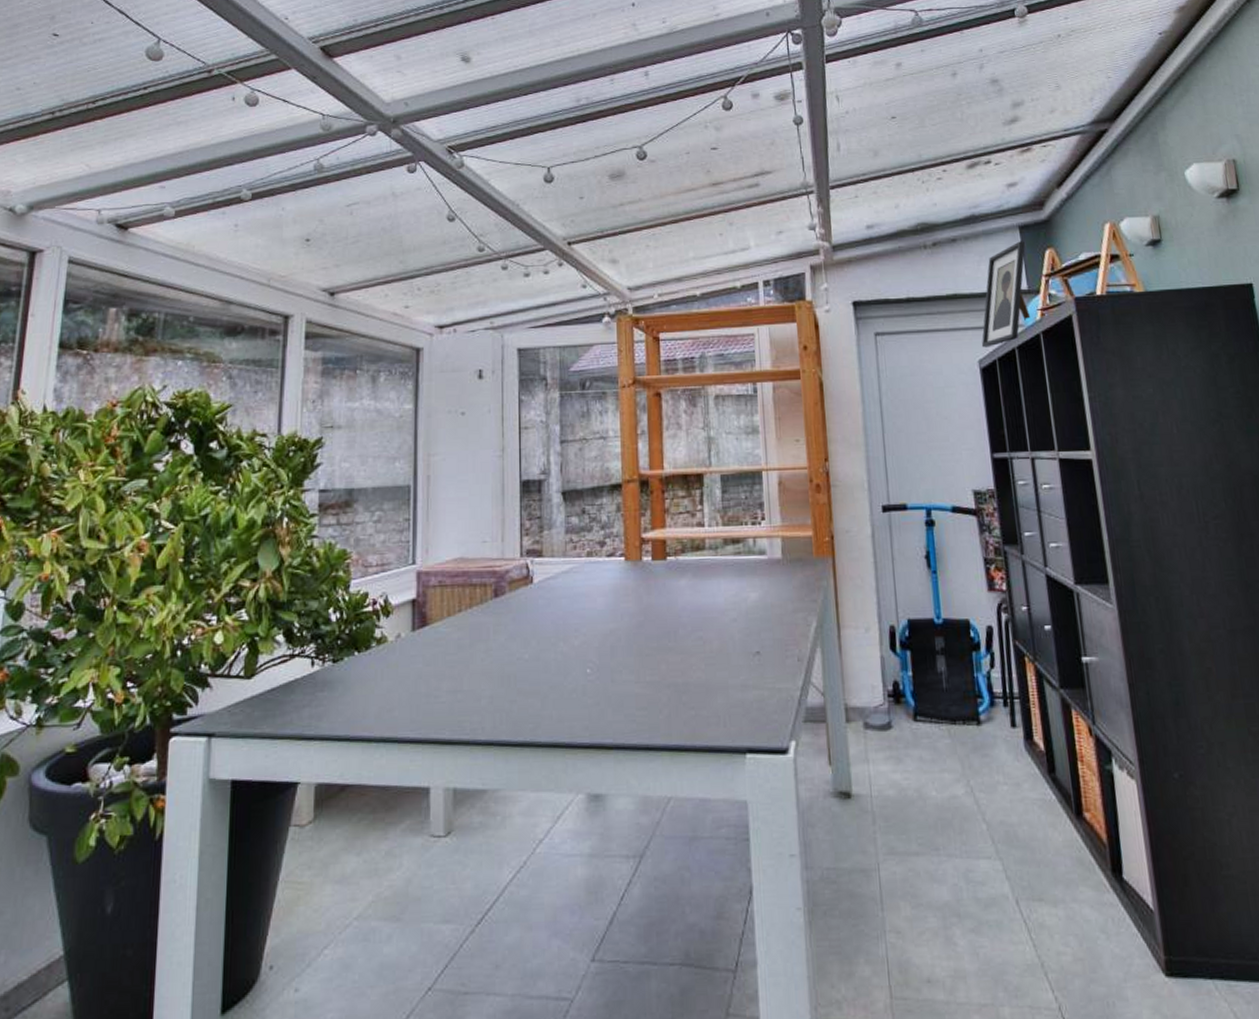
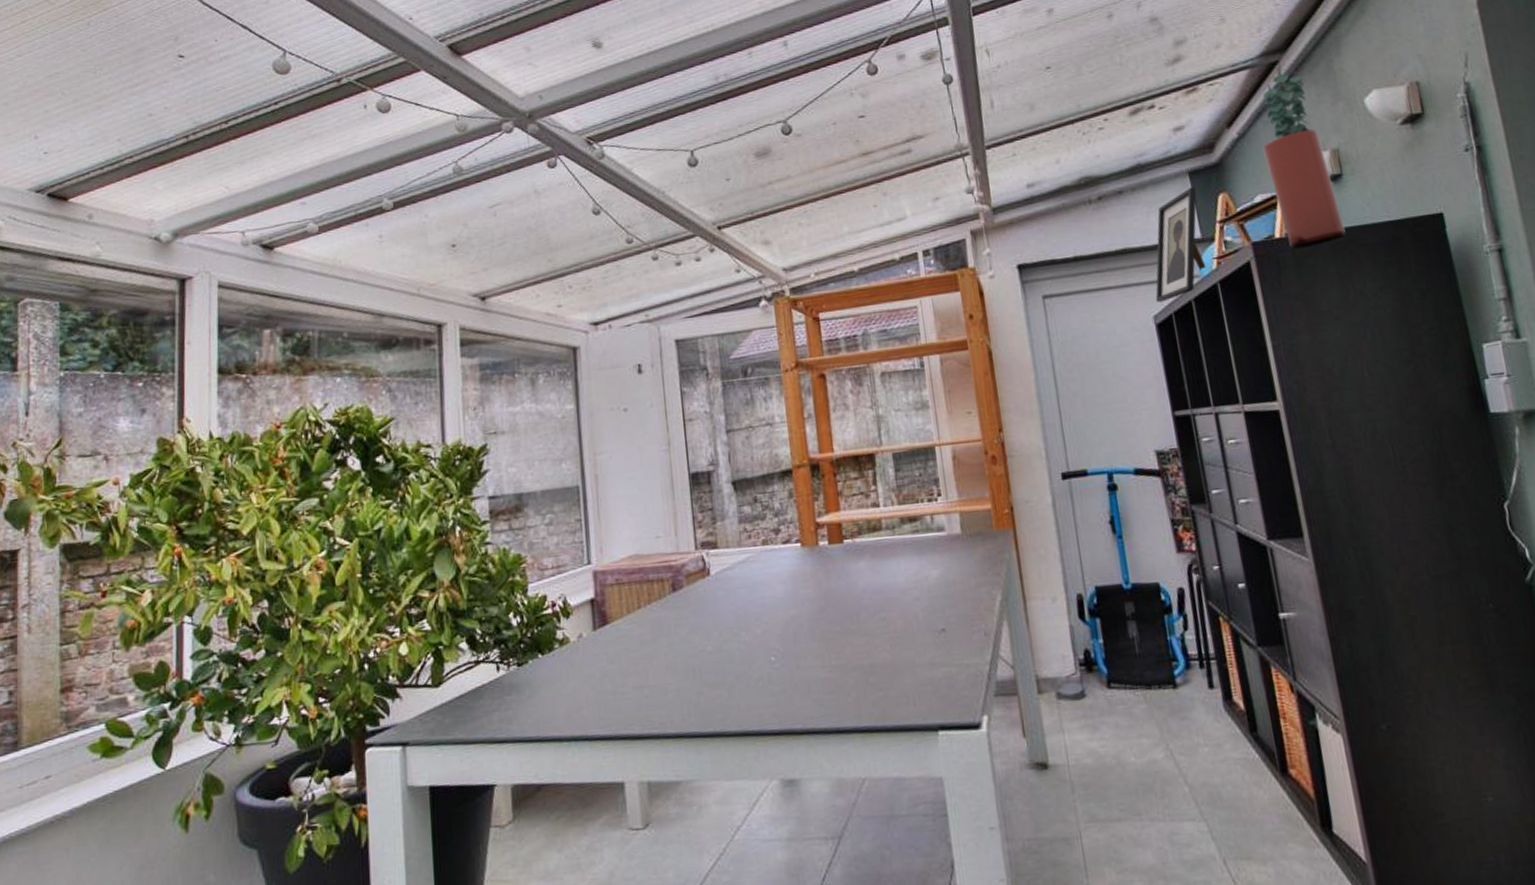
vase: none [1089,132,1162,308] -> present [1262,64,1346,250]

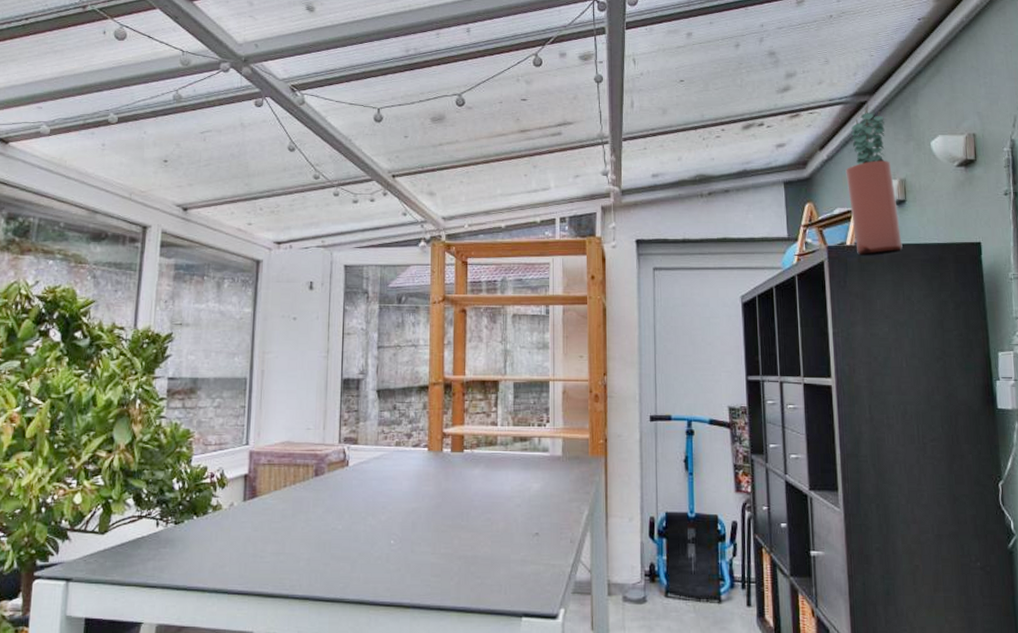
picture frame: present [1155,187,1206,303] -> none [744,195,789,285]

